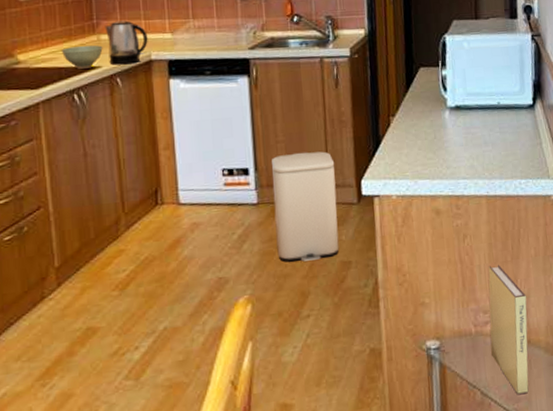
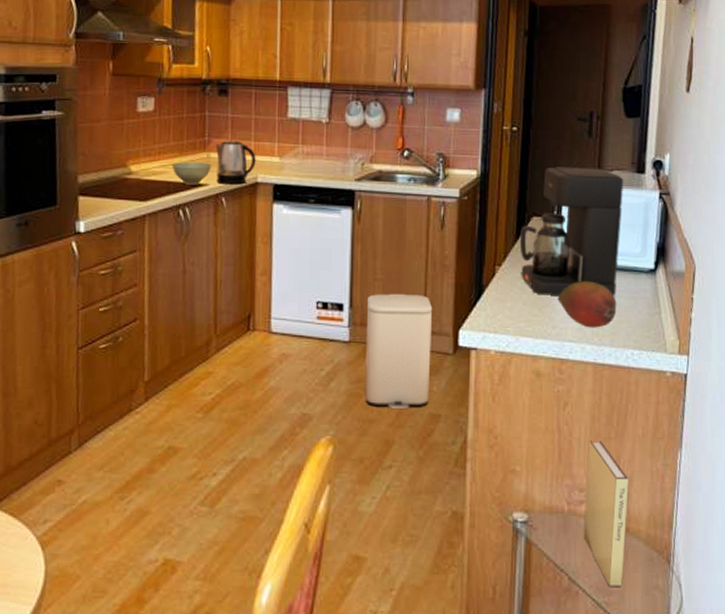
coffee maker: none [409,17,501,139] -> present [519,167,624,296]
fruit: none [449,121,503,164] -> present [557,281,617,328]

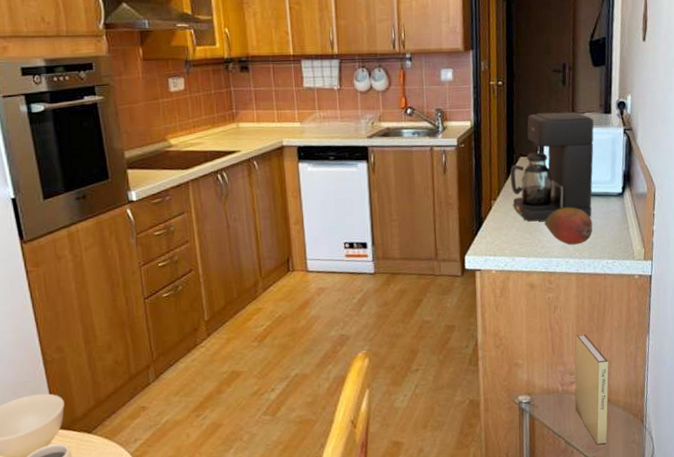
bowl: present [171,161,212,185] -> none [206,131,242,153]
kettle: present [215,140,256,185] -> none [243,110,280,150]
pedal bin: present [365,293,433,410] -> none [386,229,445,325]

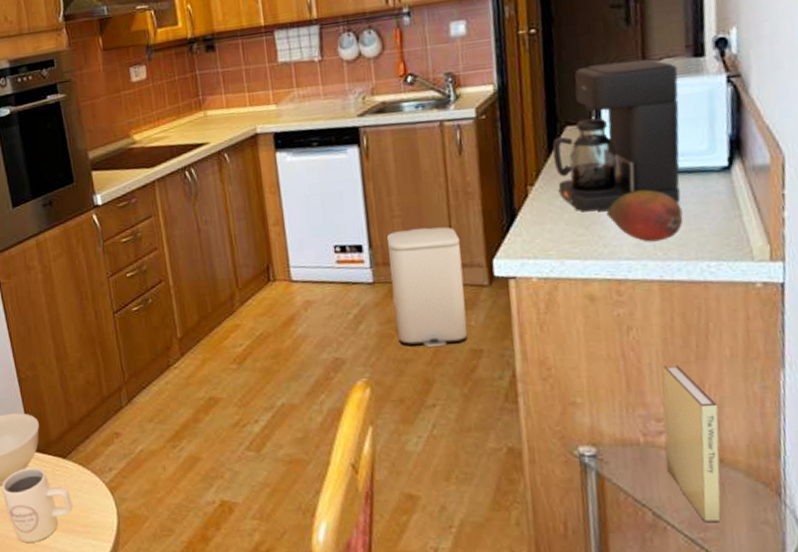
pedal bin: none [386,229,445,325] -> present [386,227,468,348]

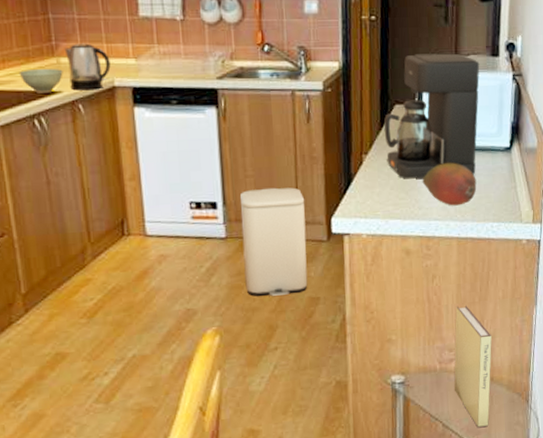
bowl: none [171,121,210,147] -> present [19,68,63,93]
kettle: none [210,94,253,140] -> present [64,43,111,90]

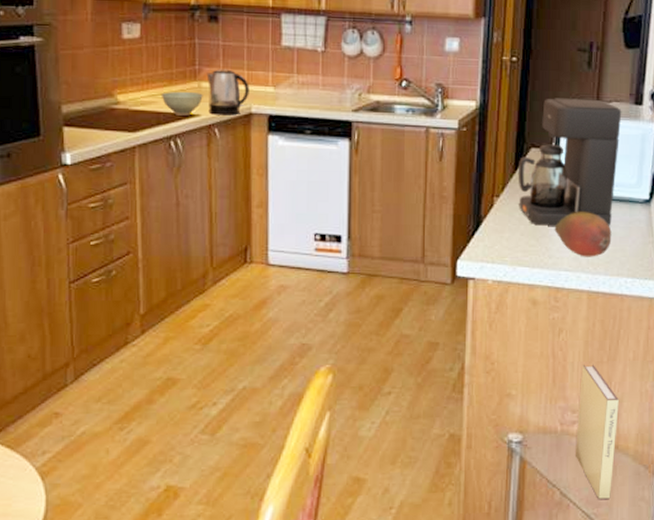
pedal bin: present [239,187,308,297] -> none [364,224,431,339]

